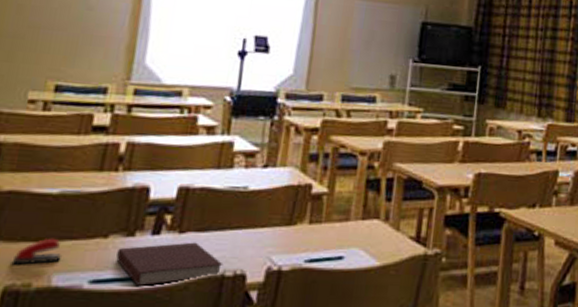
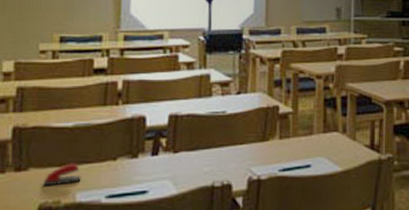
notebook: present [116,242,223,286] -> none [125,160,212,198]

